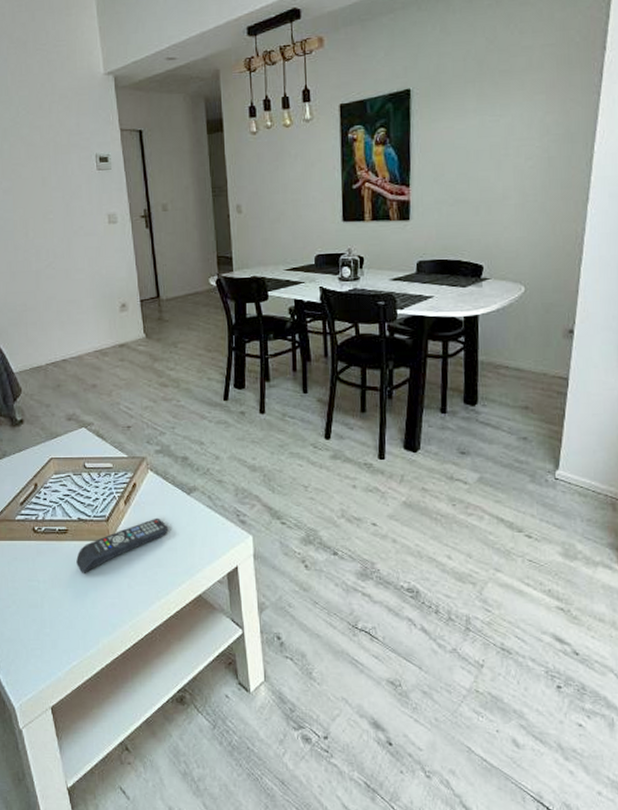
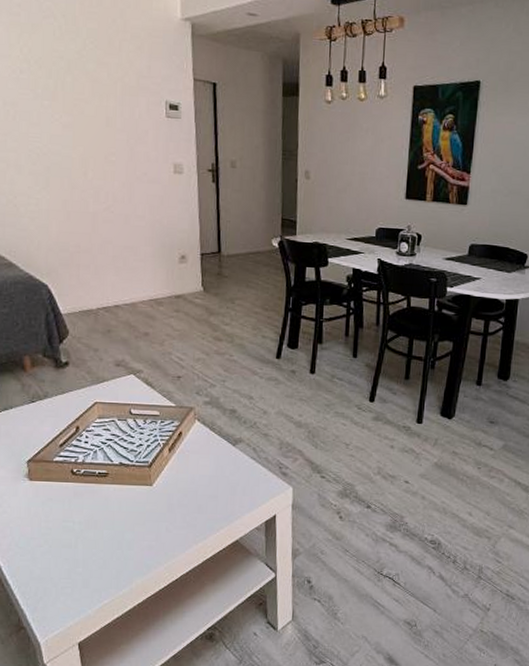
remote control: present [76,517,168,574] -> none [115,466,210,517]

